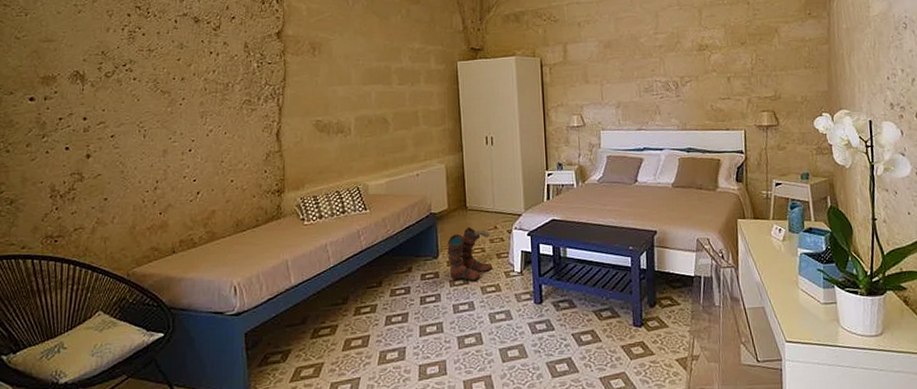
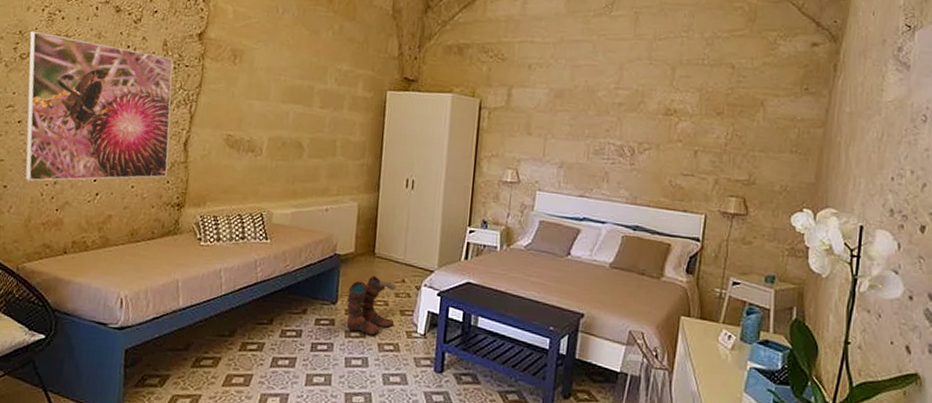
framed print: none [112,50,263,190] -> present [25,31,173,181]

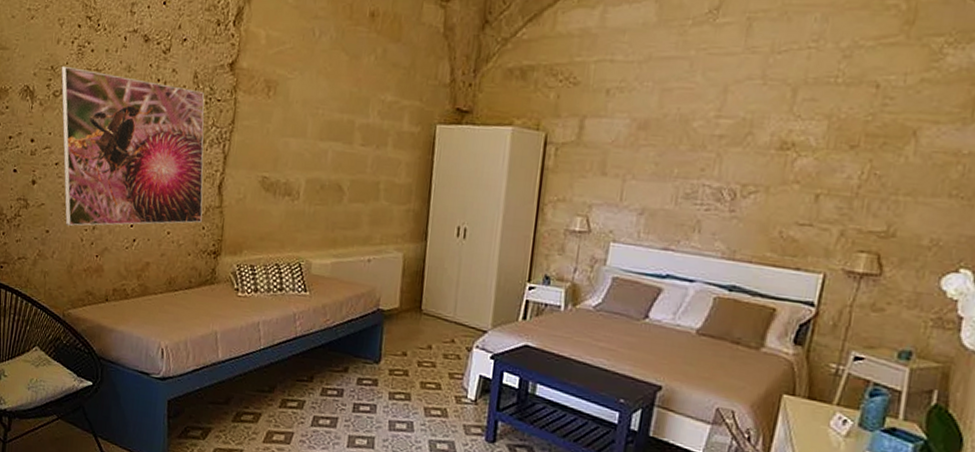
boots: present [346,275,397,336] -> none [390,333,446,400]

